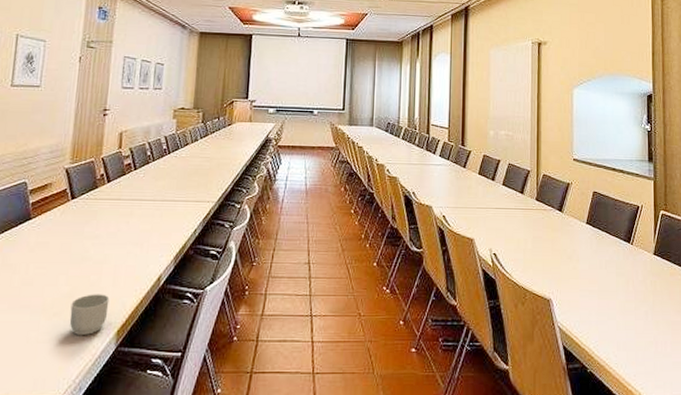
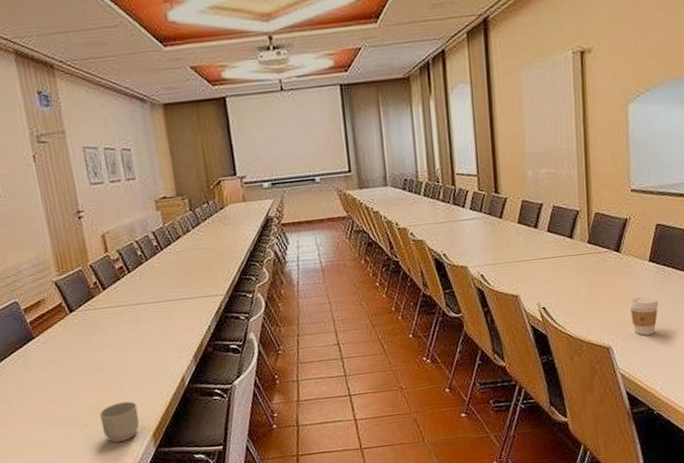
coffee cup: none [569,254,594,292] -> present [629,296,659,336]

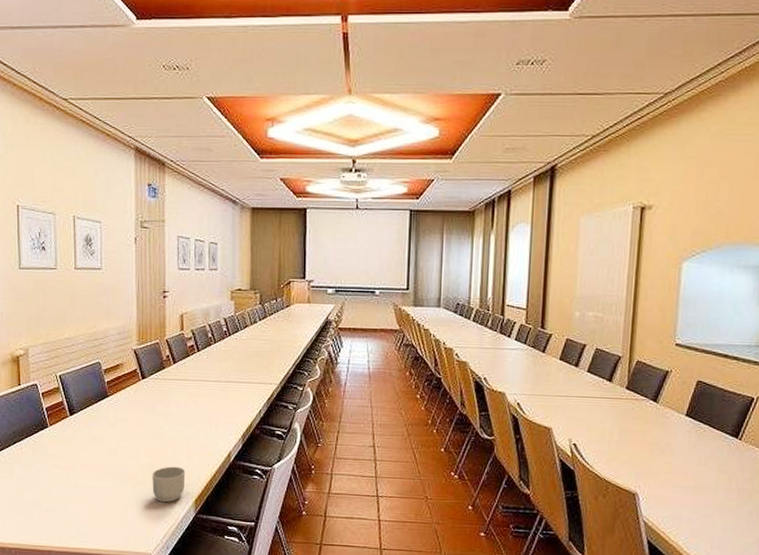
coffee cup: present [629,296,659,336] -> none [660,448,691,488]

